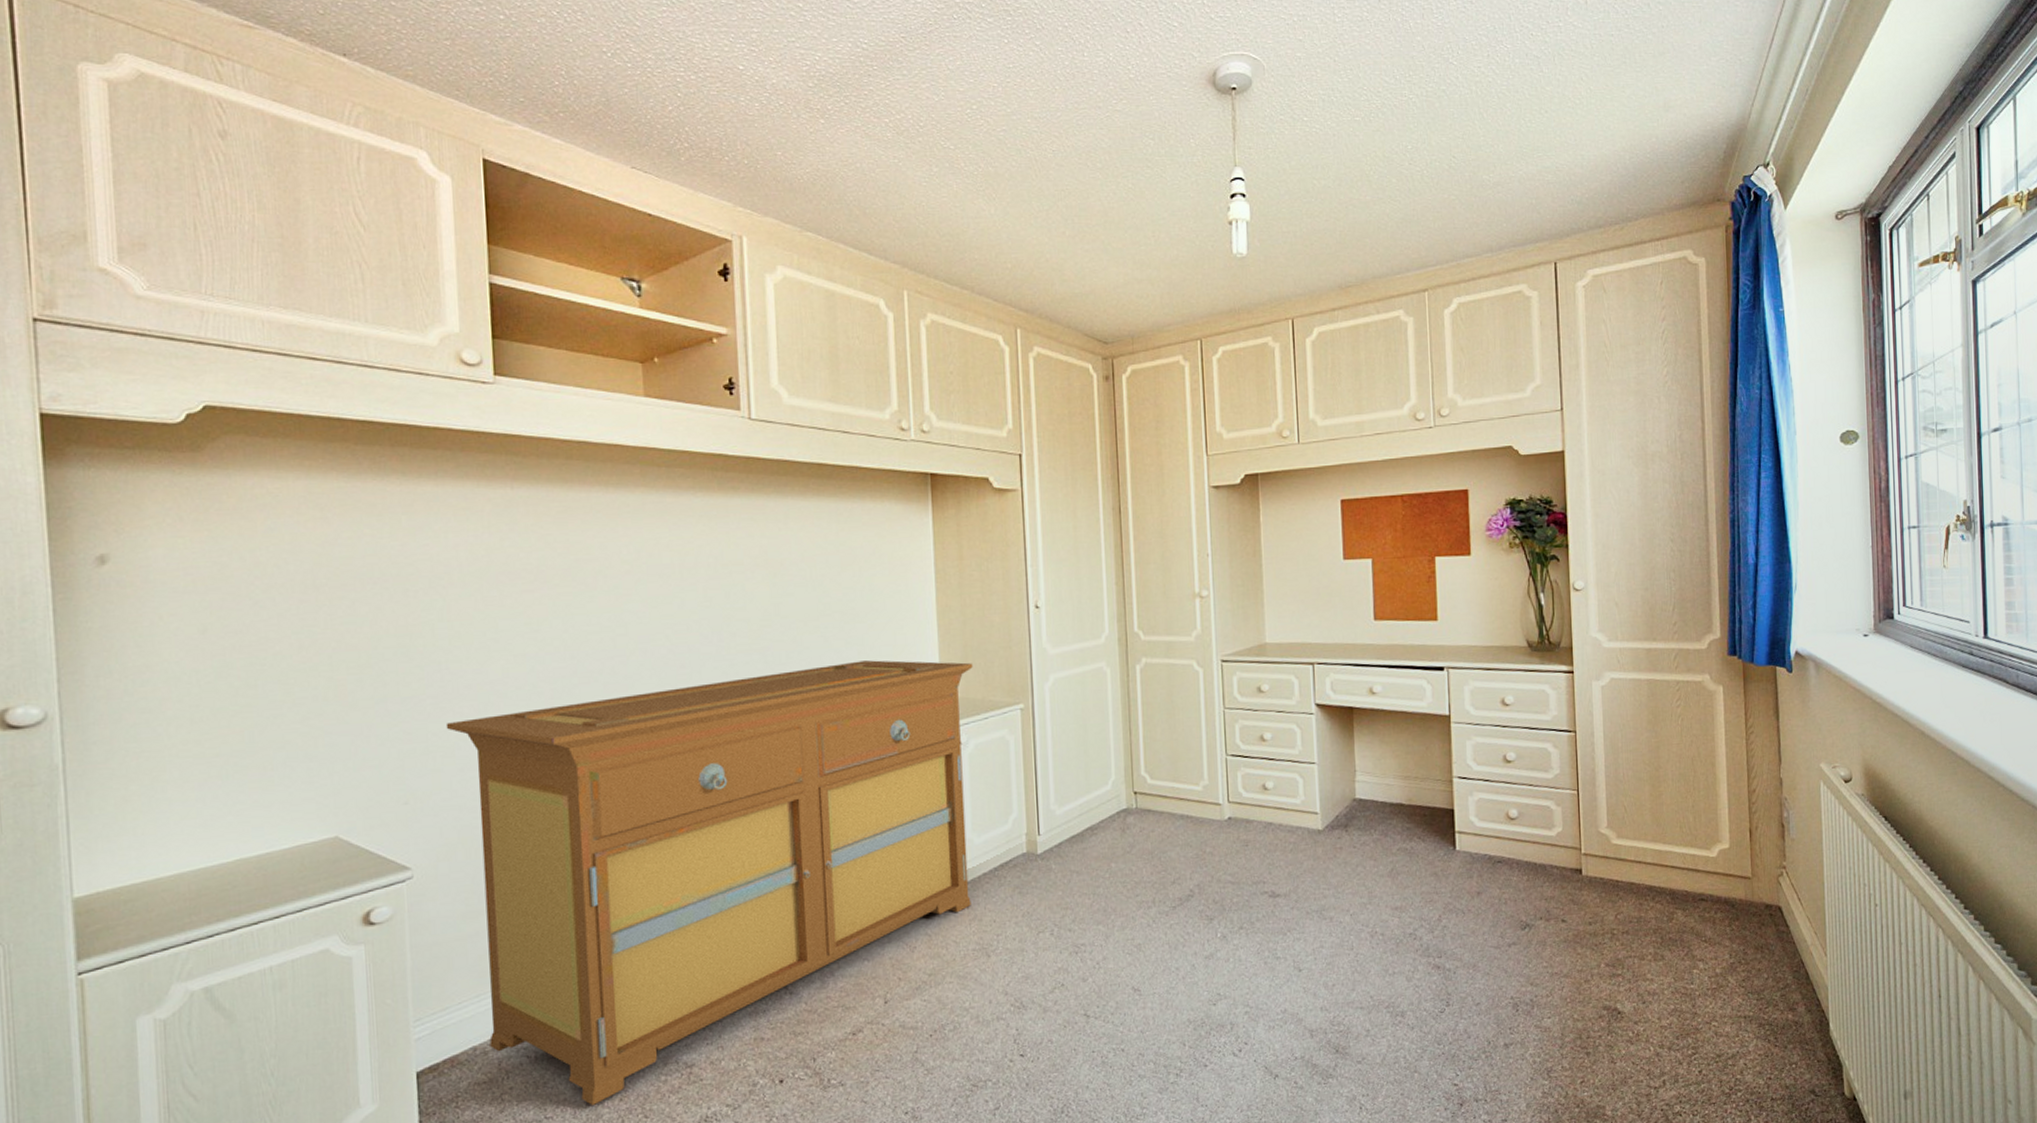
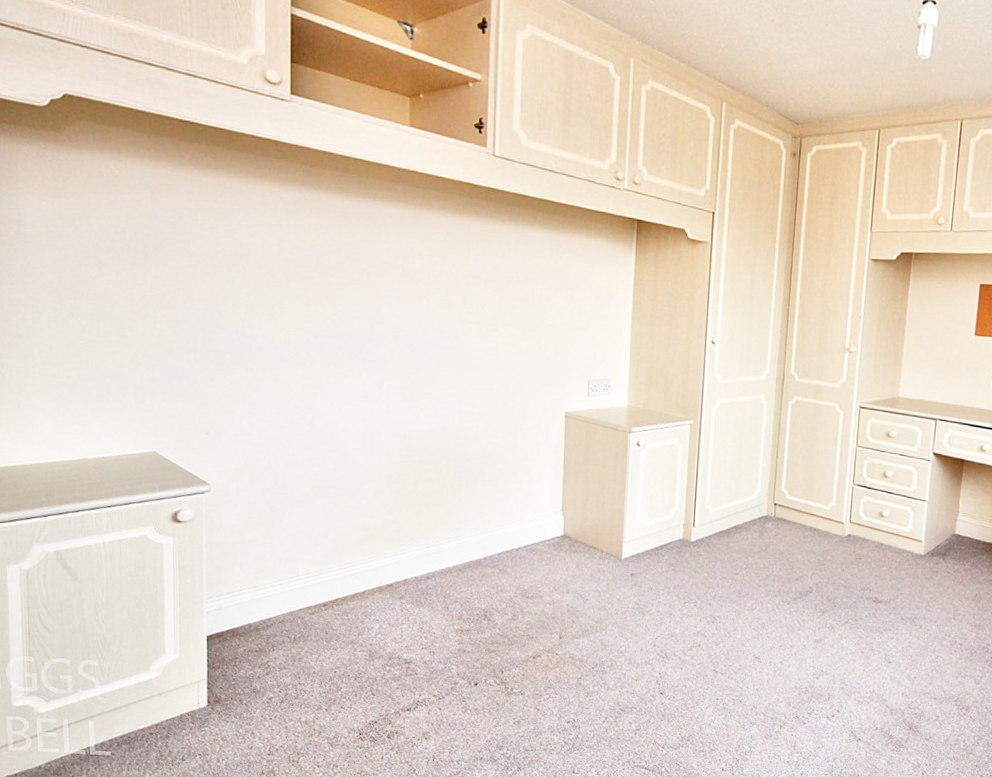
sideboard: present [446,660,973,1105] -> none [240,368,656,680]

